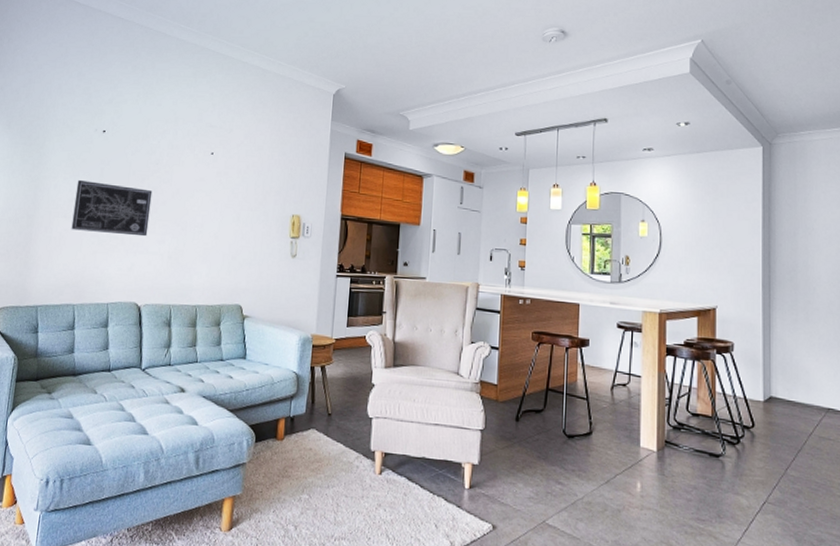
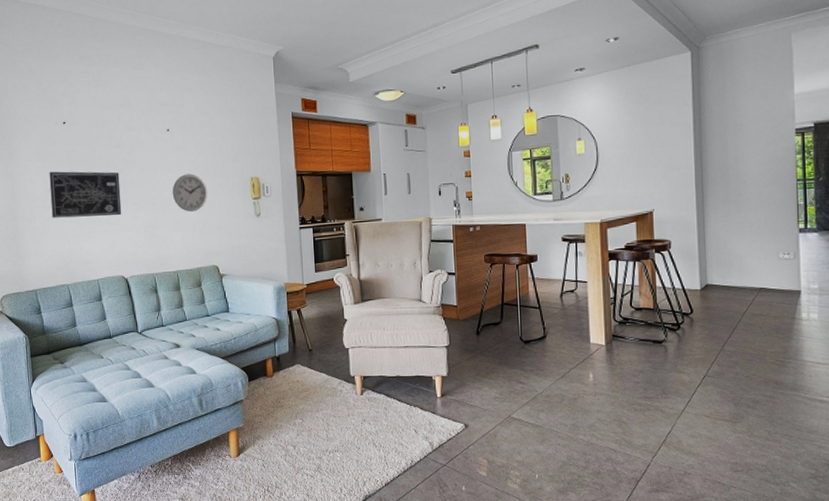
wall clock: none [205,202,244,243] -> present [172,174,208,212]

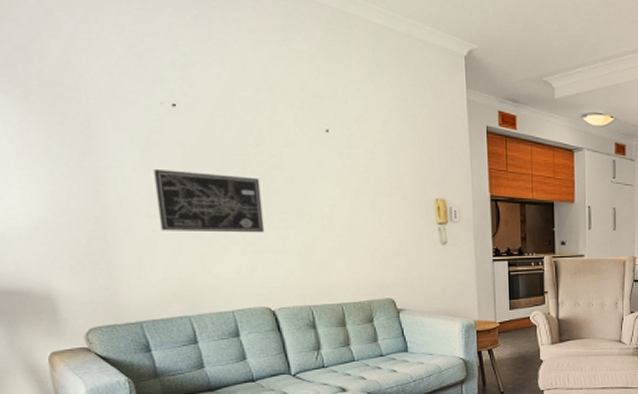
wall clock: present [172,174,208,212] -> none [333,188,381,234]

